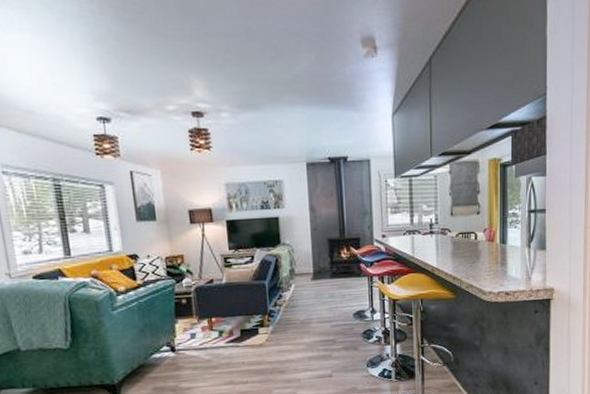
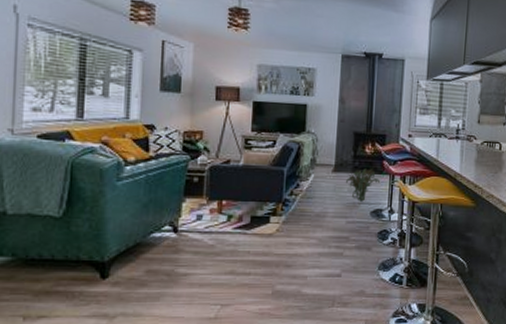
decorative plant: none [326,271,359,308] -> present [346,167,380,204]

